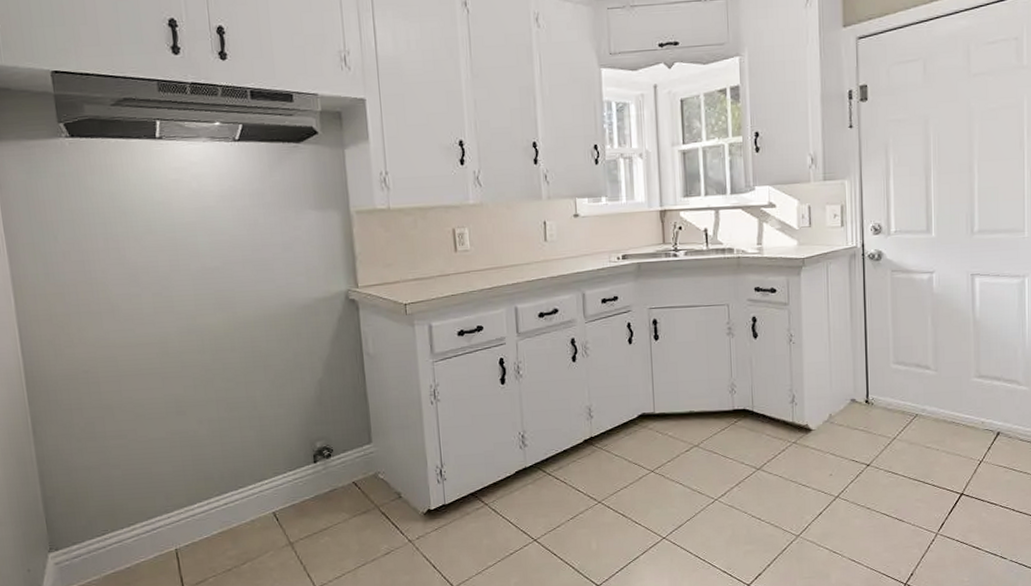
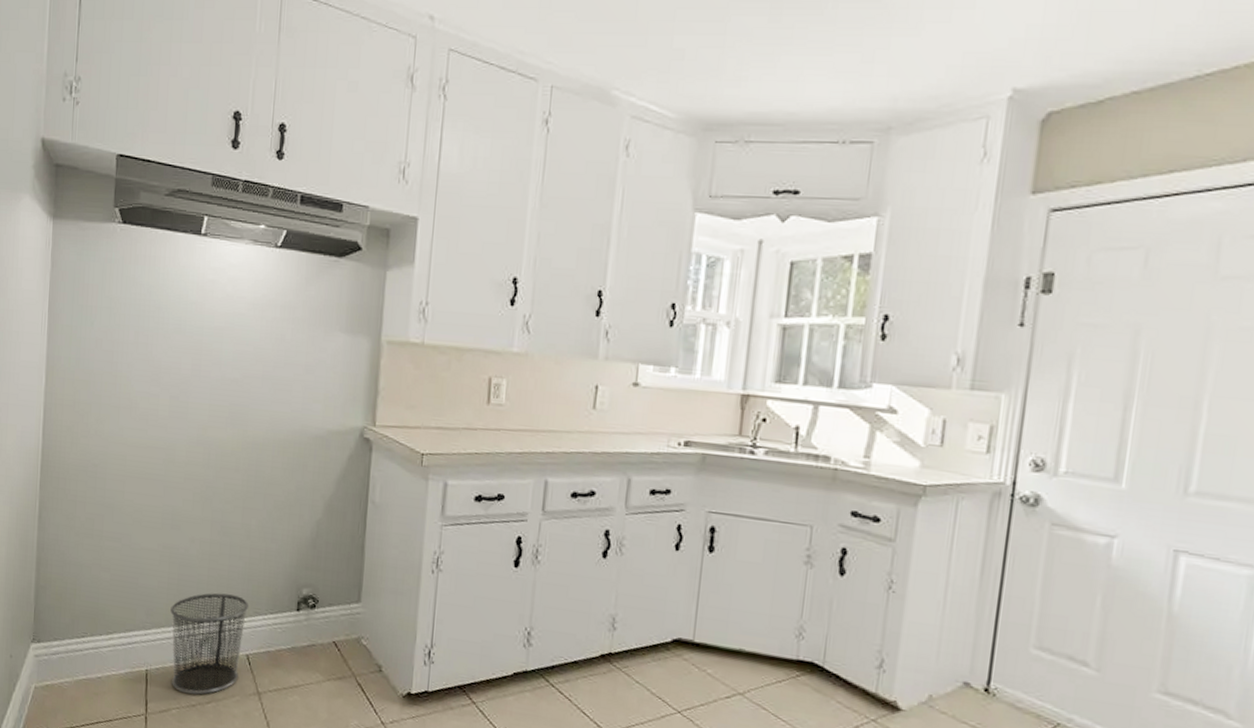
waste bin: none [190,462,269,561] -> present [170,592,250,695]

